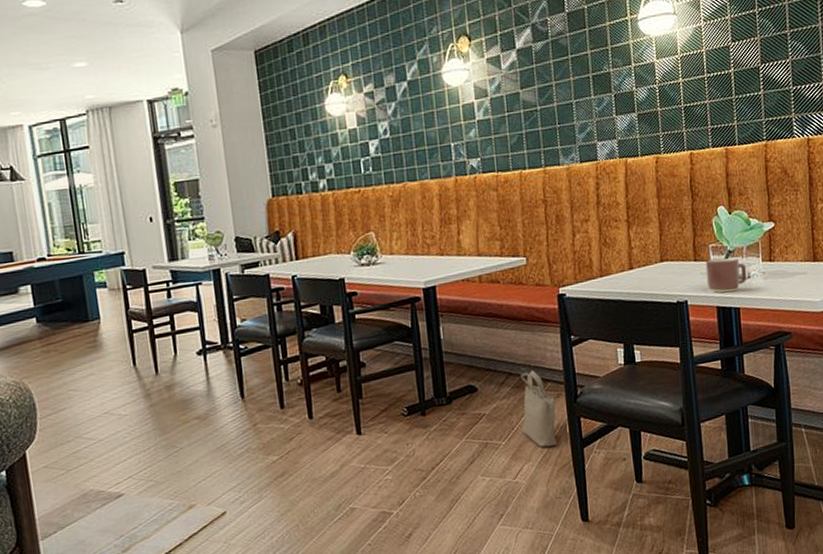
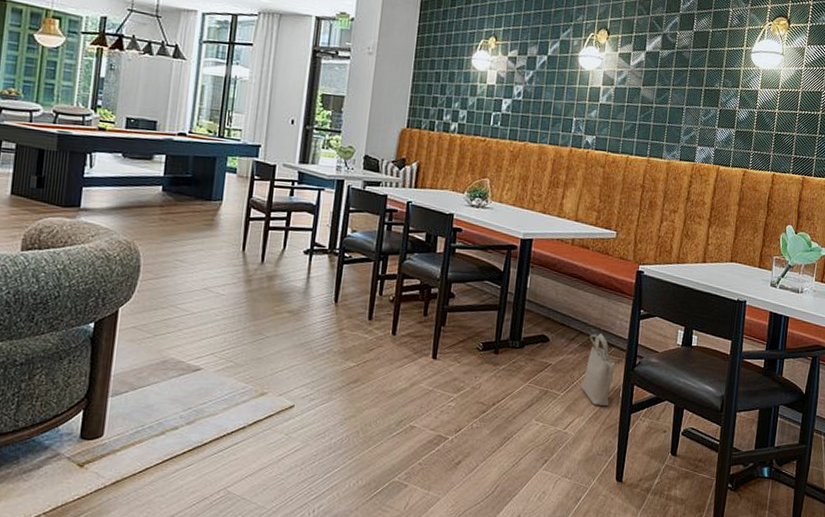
mug: present [705,257,747,293] -> none [765,269,801,302]

